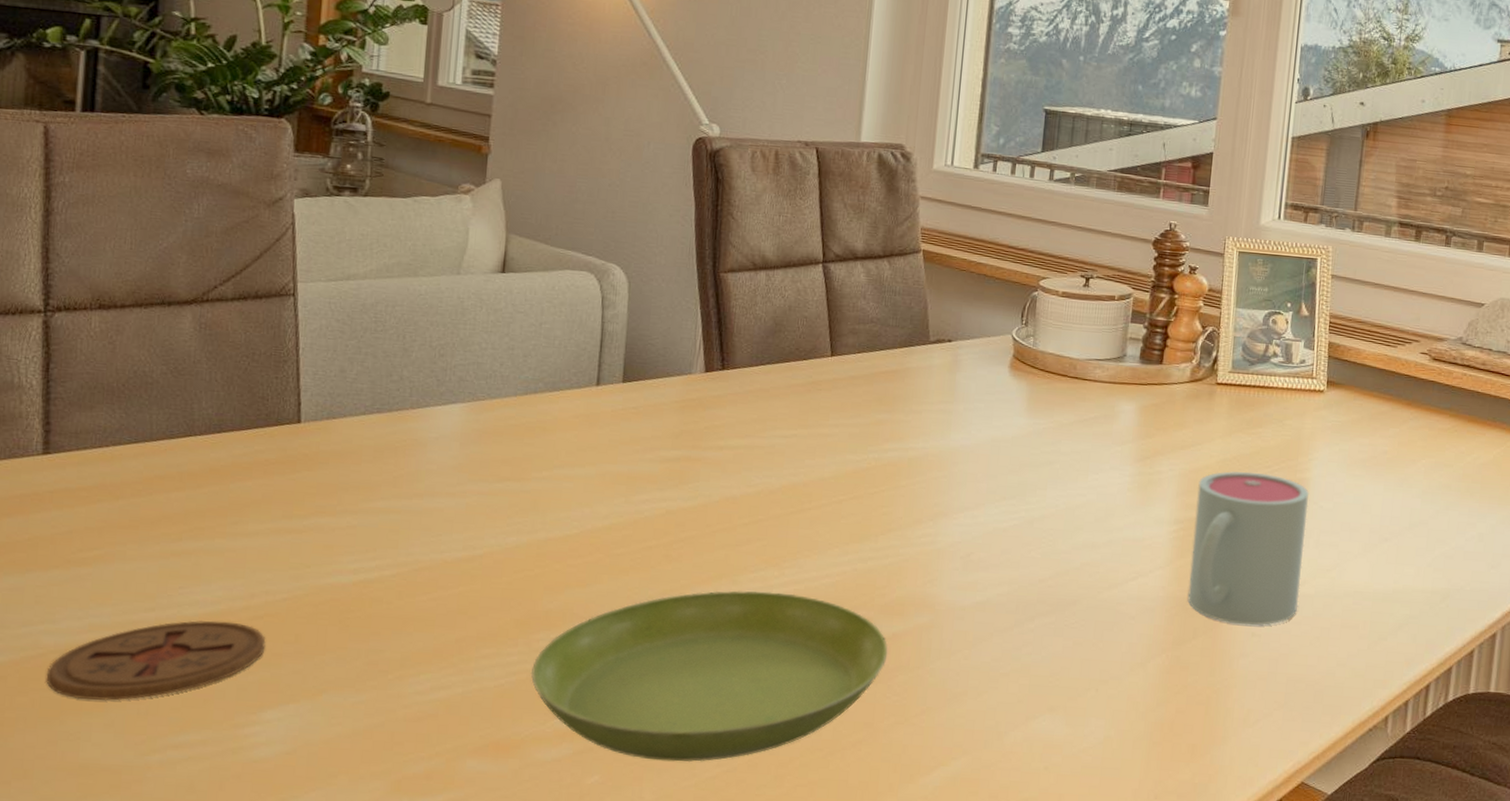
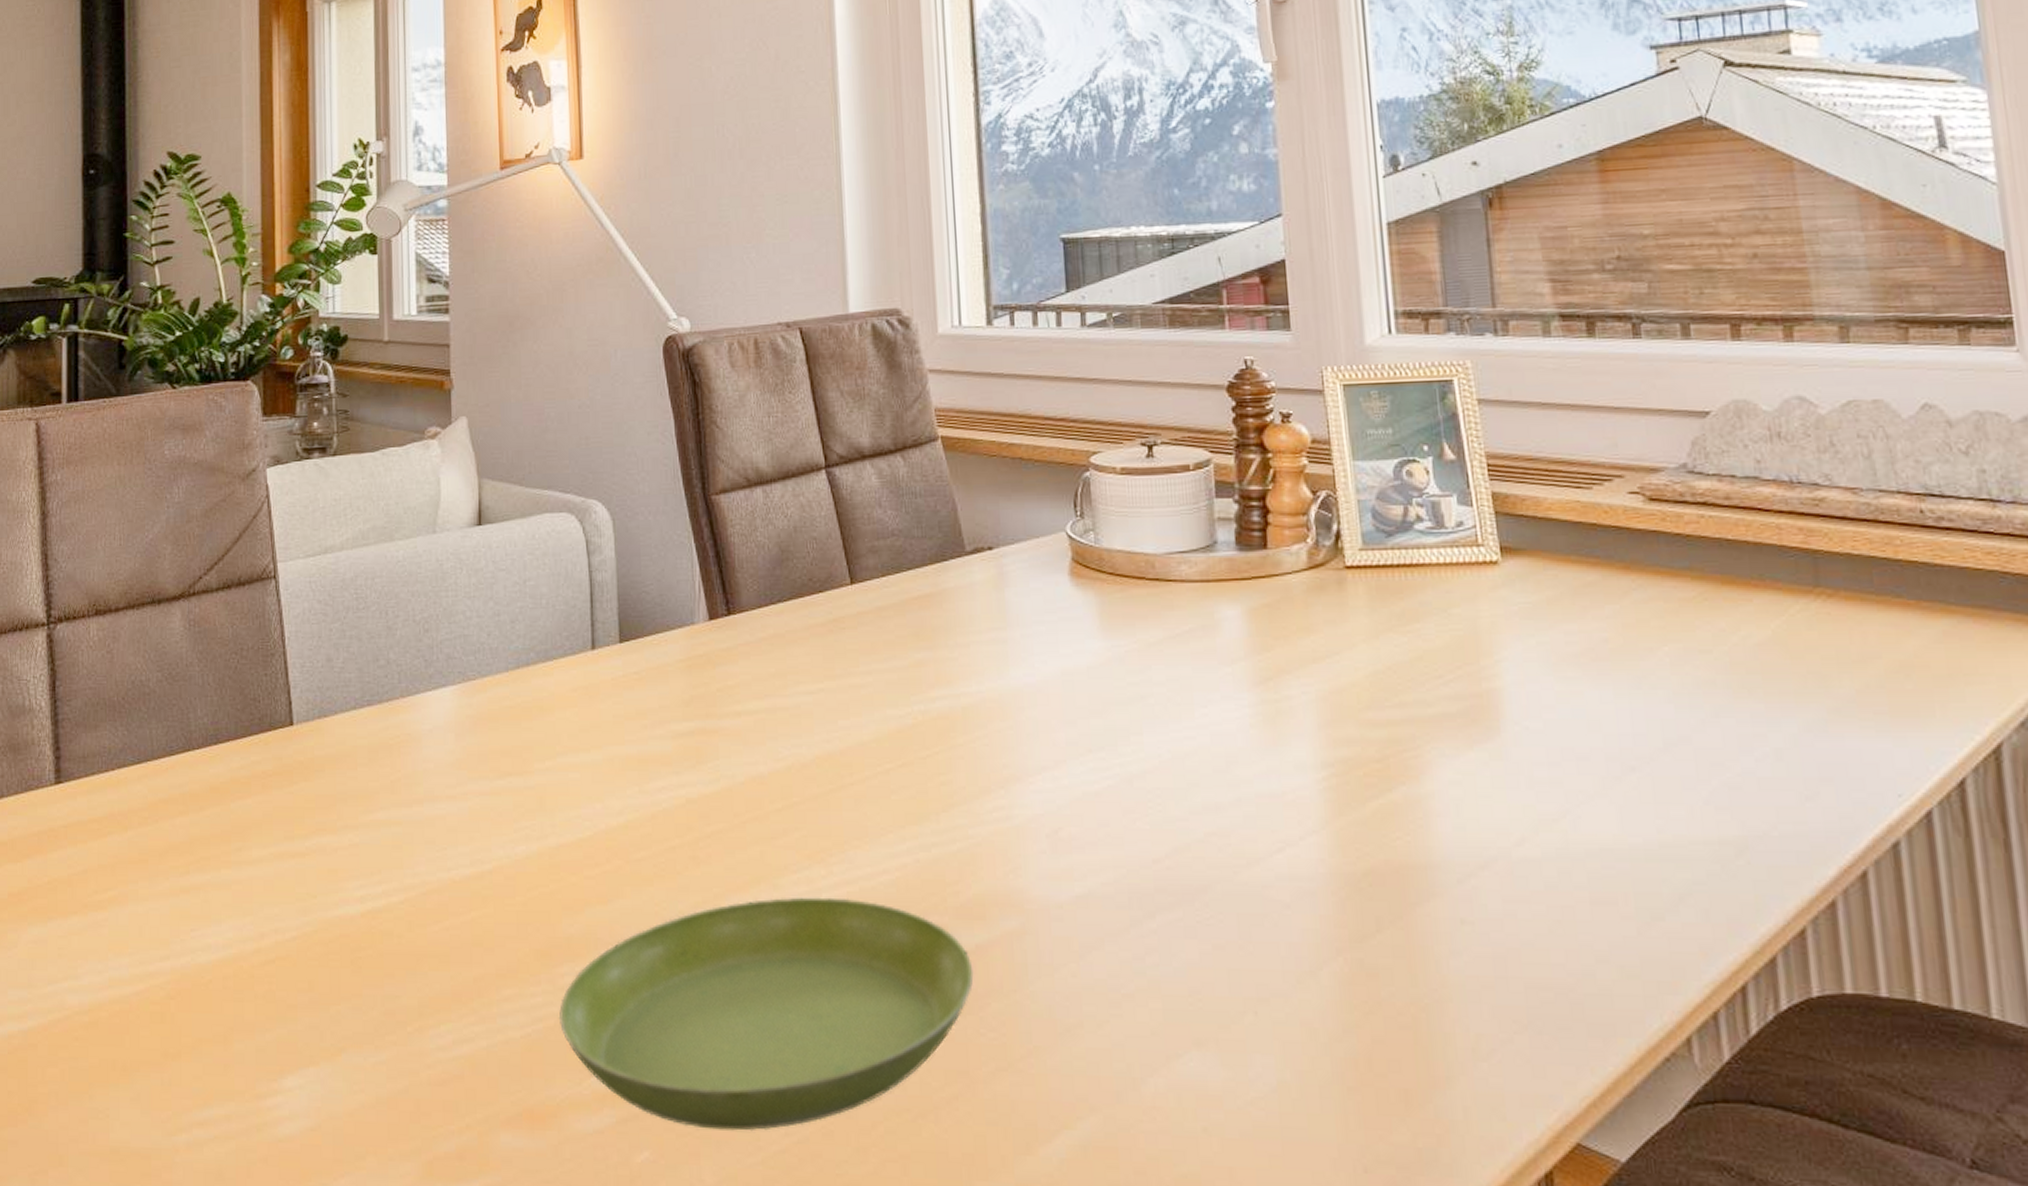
coaster: present [46,620,266,701] -> none [73,968,280,1071]
mug: present [1187,471,1310,626] -> none [1345,686,1522,909]

